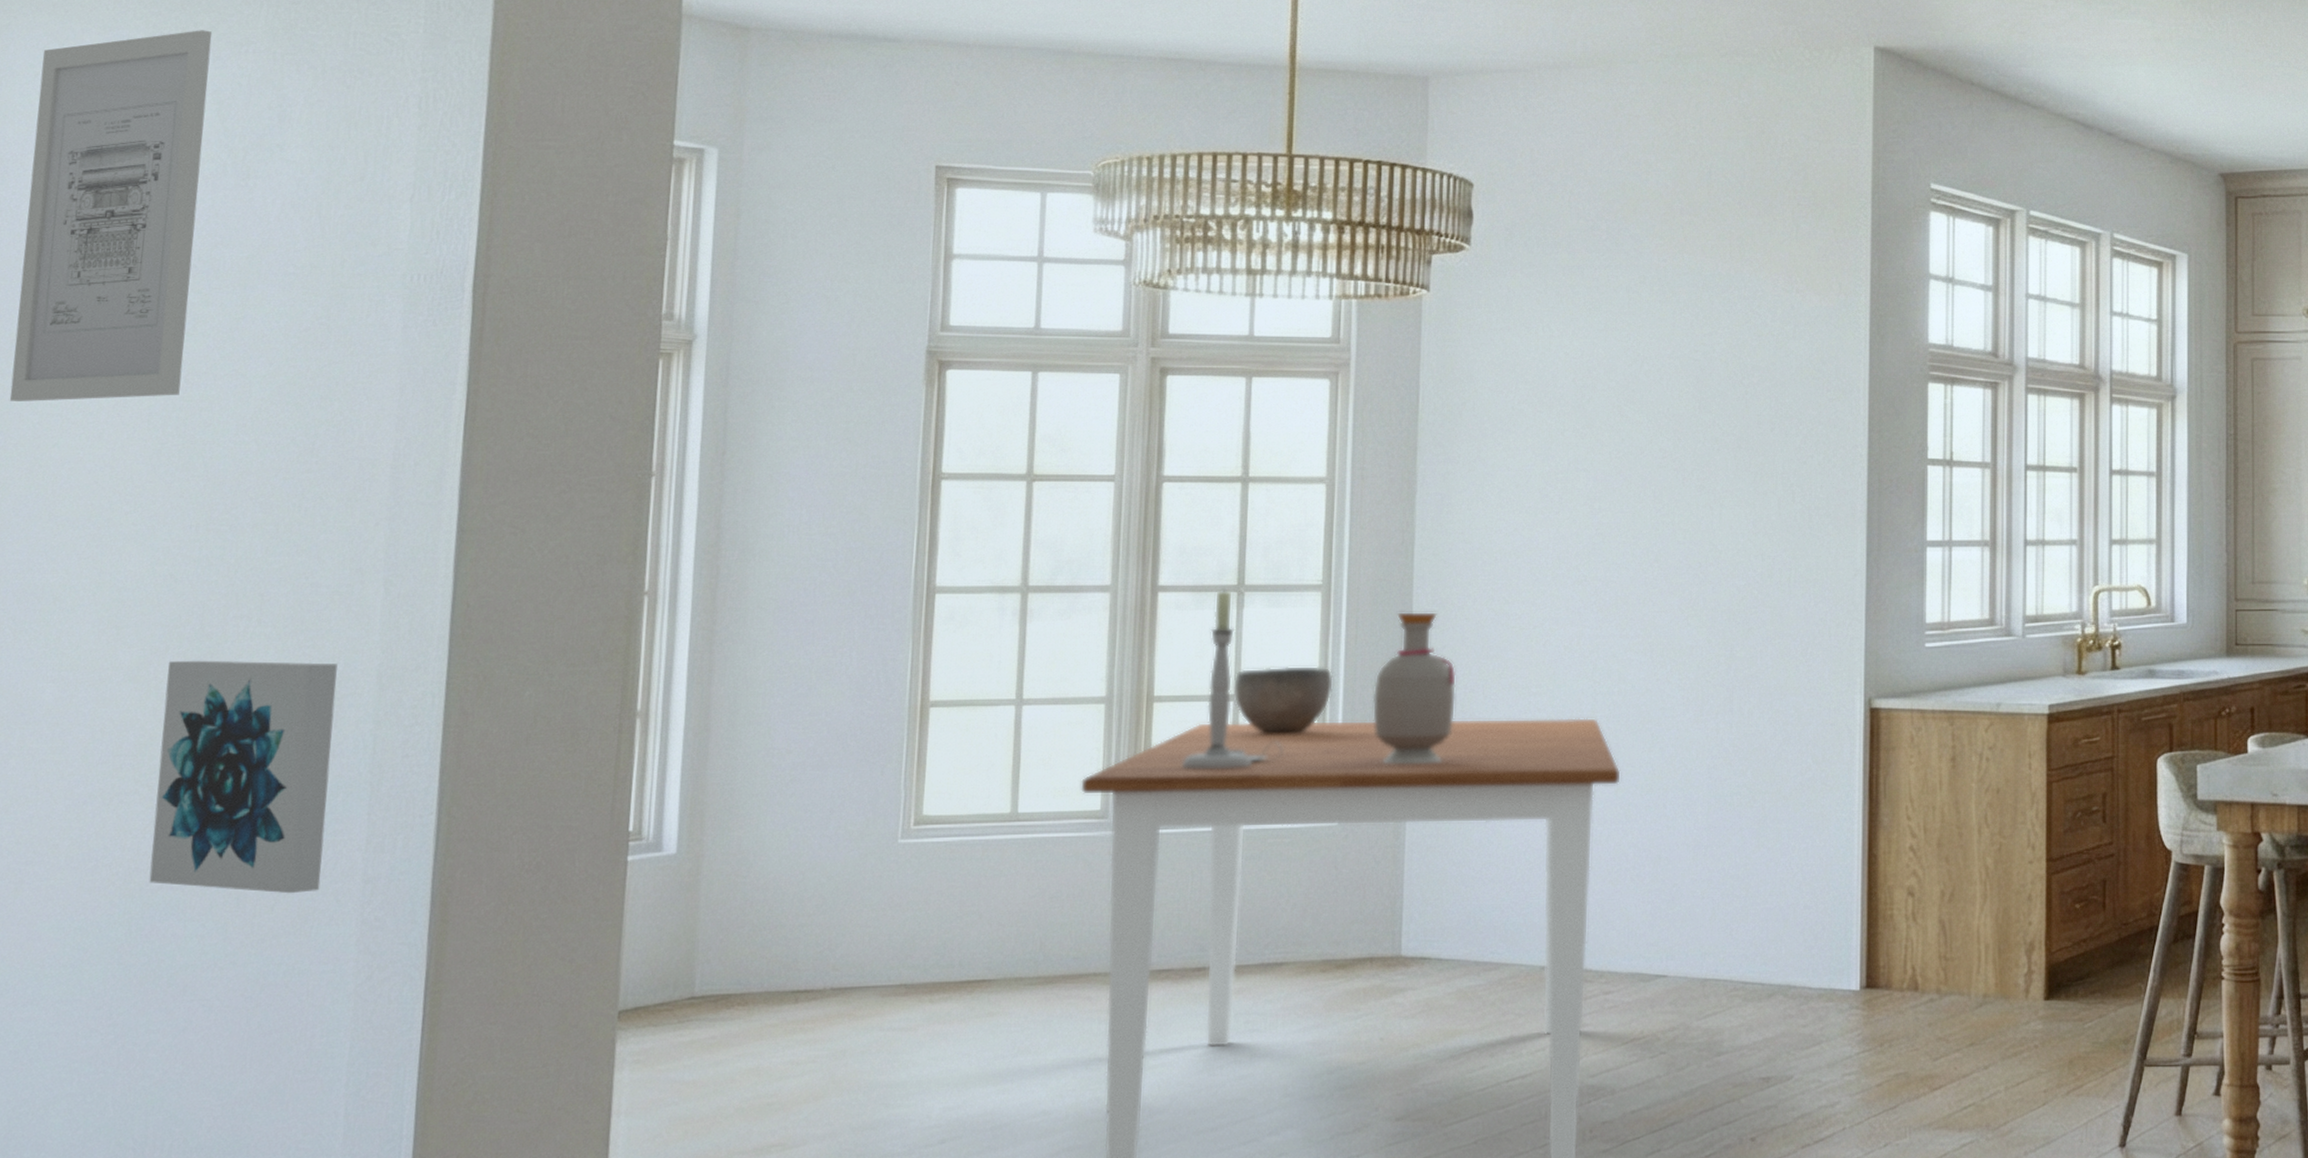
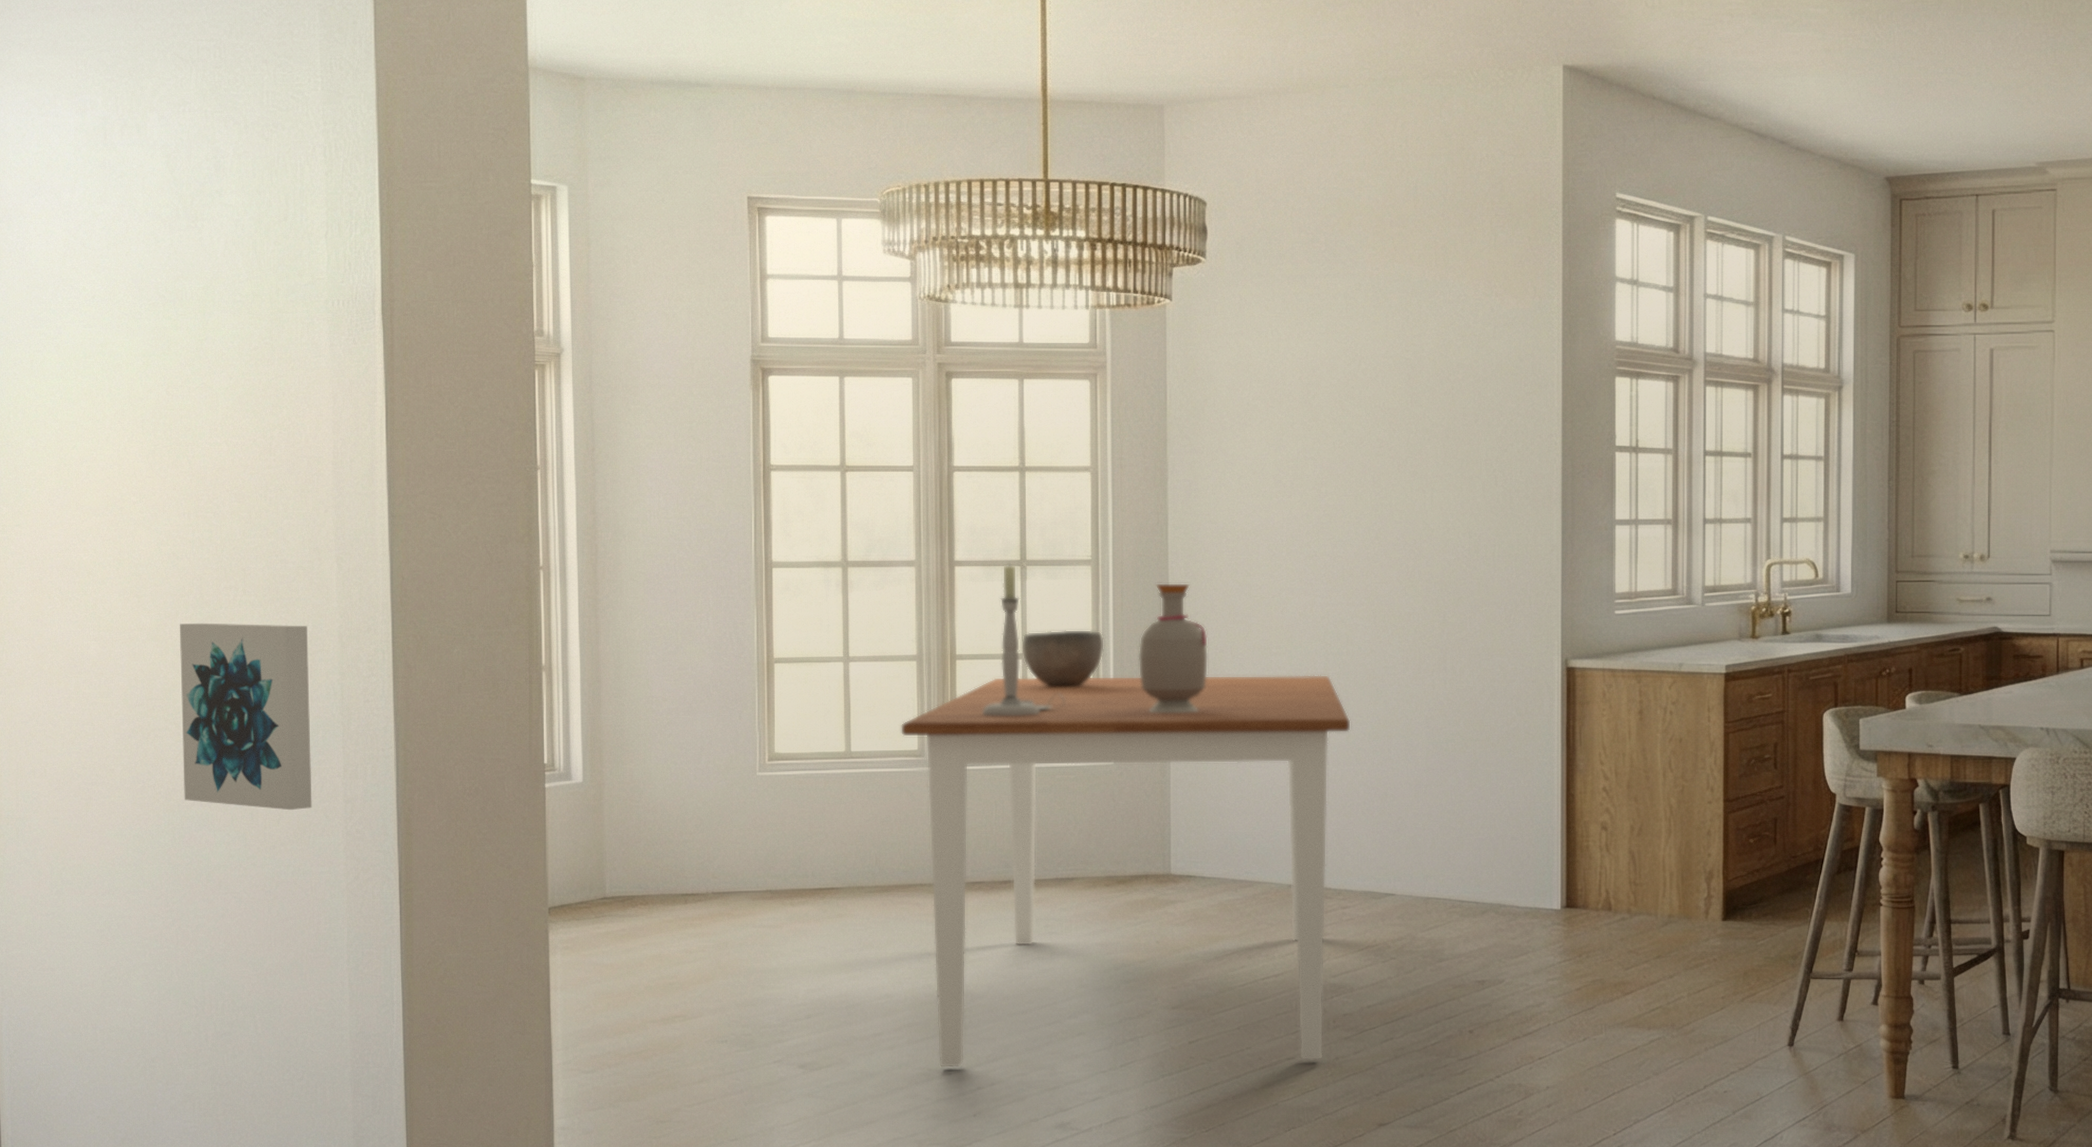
wall art: present [9,30,213,401] -> none [26,93,163,411]

